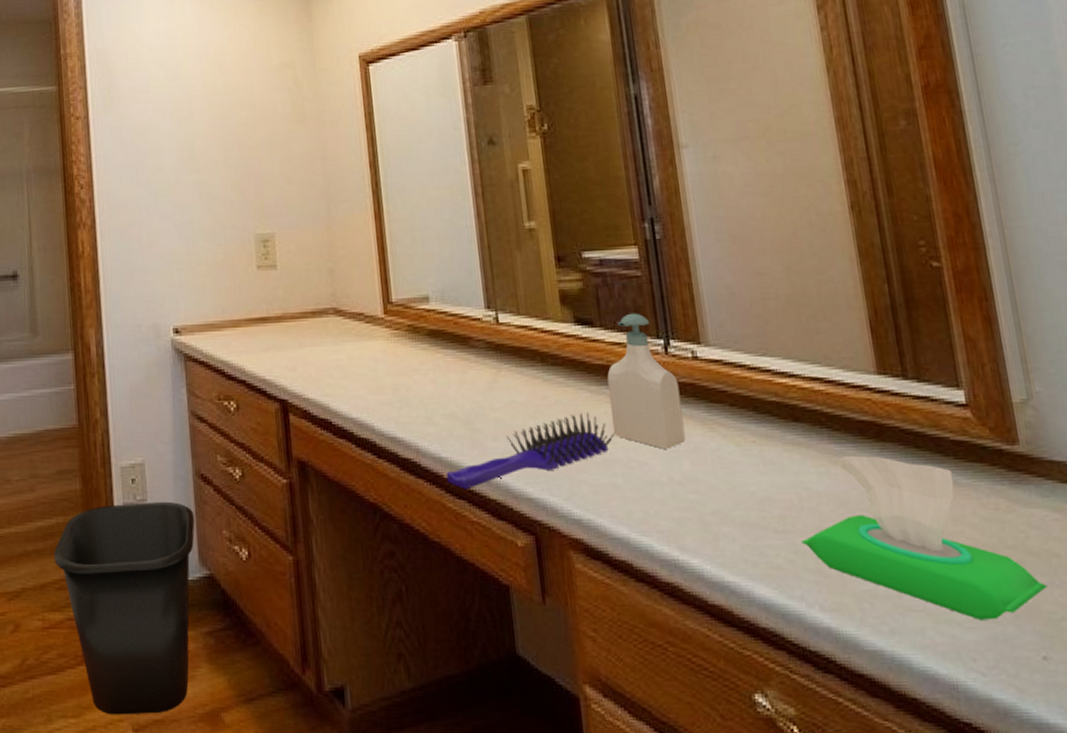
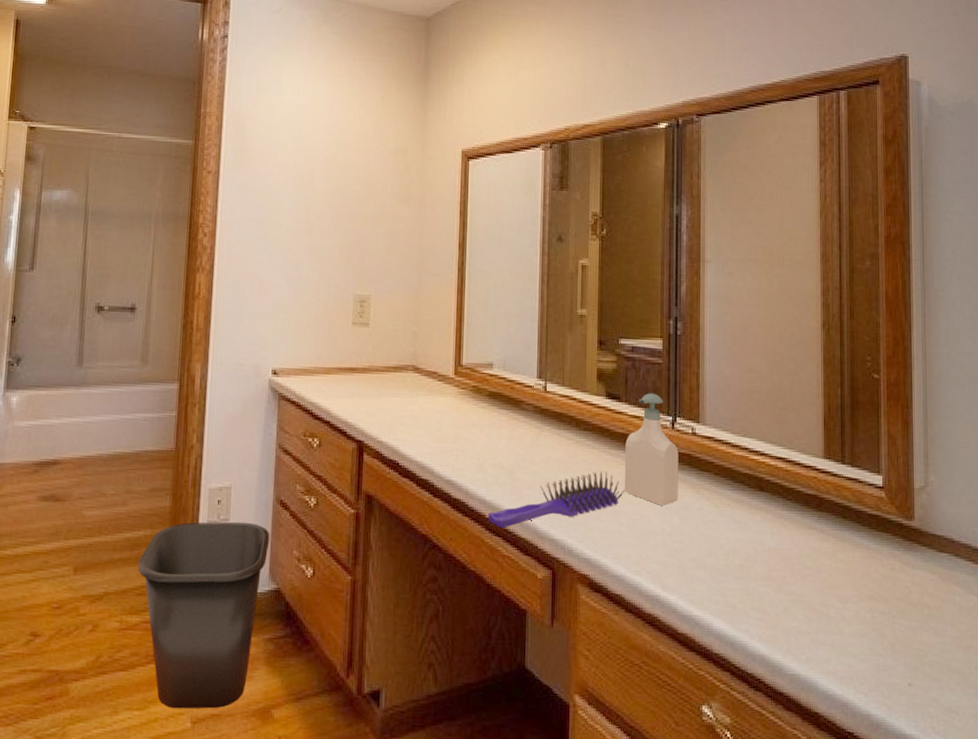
wet wipes pack: present [801,455,1048,620] -> none [752,520,919,654]

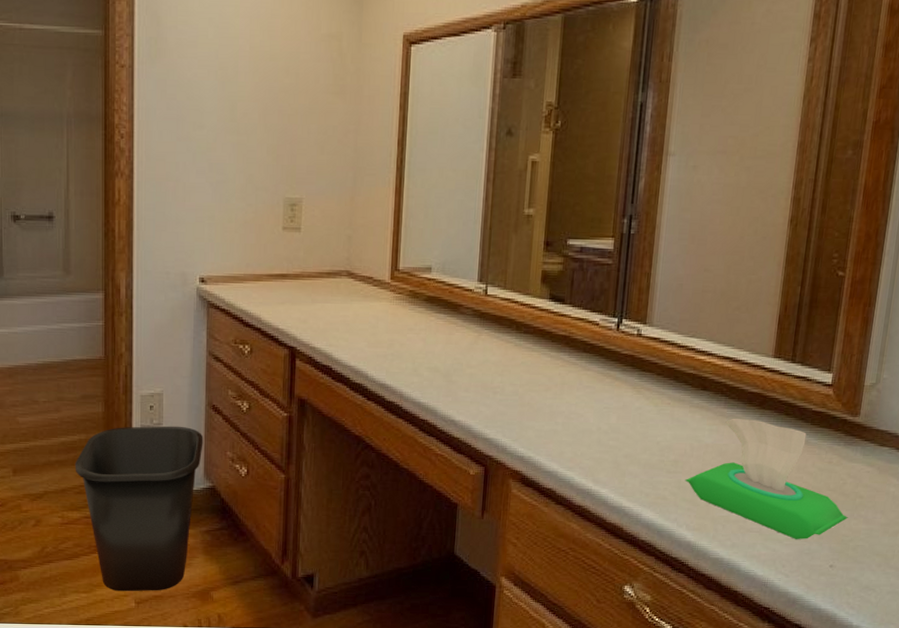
hairbrush: present [487,471,625,529] -> none [421,373,563,429]
soap bottle: present [624,393,679,506] -> none [562,294,622,405]
wet wipes pack: none [752,520,919,654] -> present [685,418,848,539]

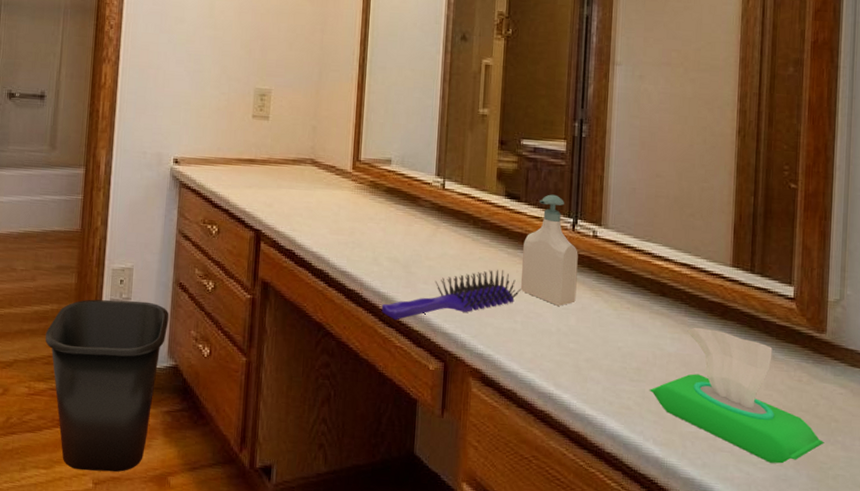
hairbrush: none [421,373,563,429] -> present [381,269,521,321]
soap bottle: none [562,294,622,405] -> present [520,194,578,306]

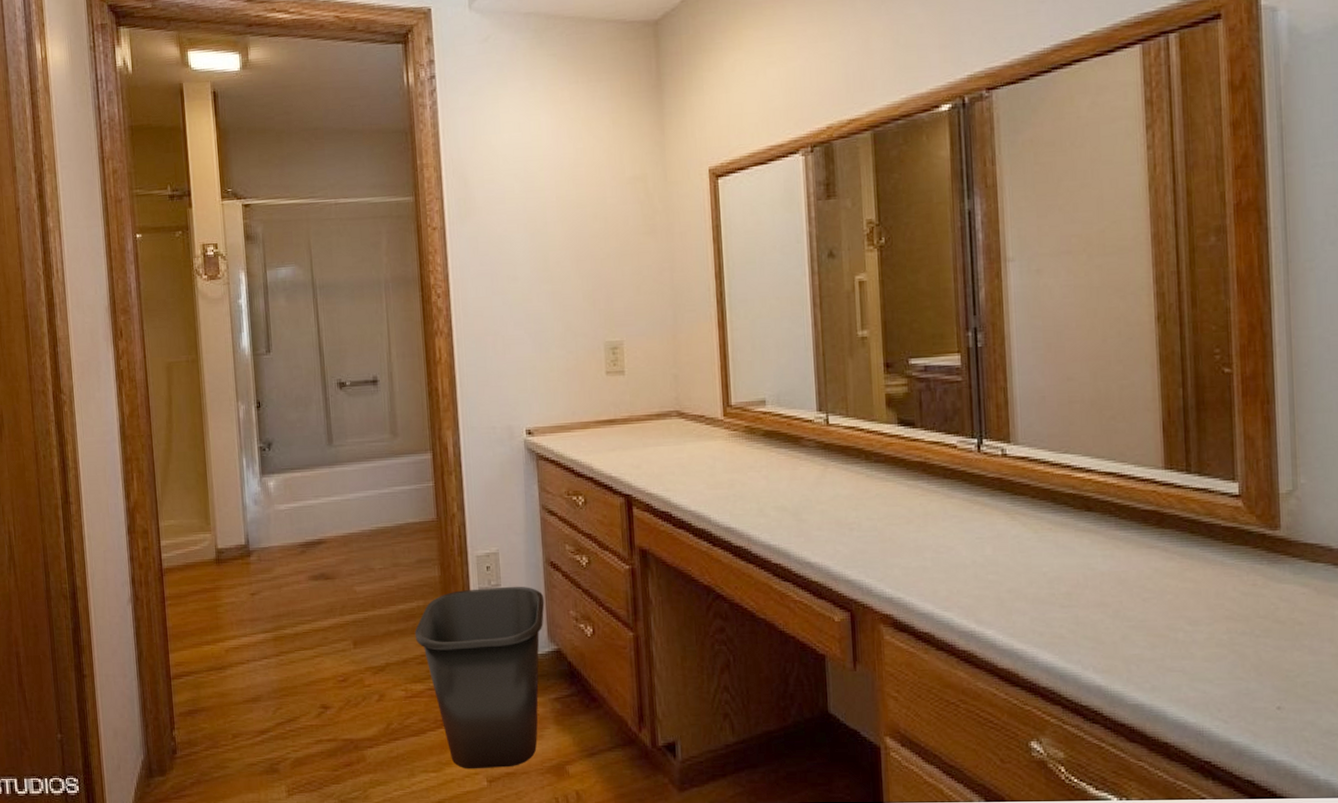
hairbrush: present [381,269,521,321] -> none [774,504,927,574]
soap bottle: present [520,194,578,306] -> none [924,415,990,536]
wet wipes pack: present [649,327,825,464] -> none [1083,540,1289,678]

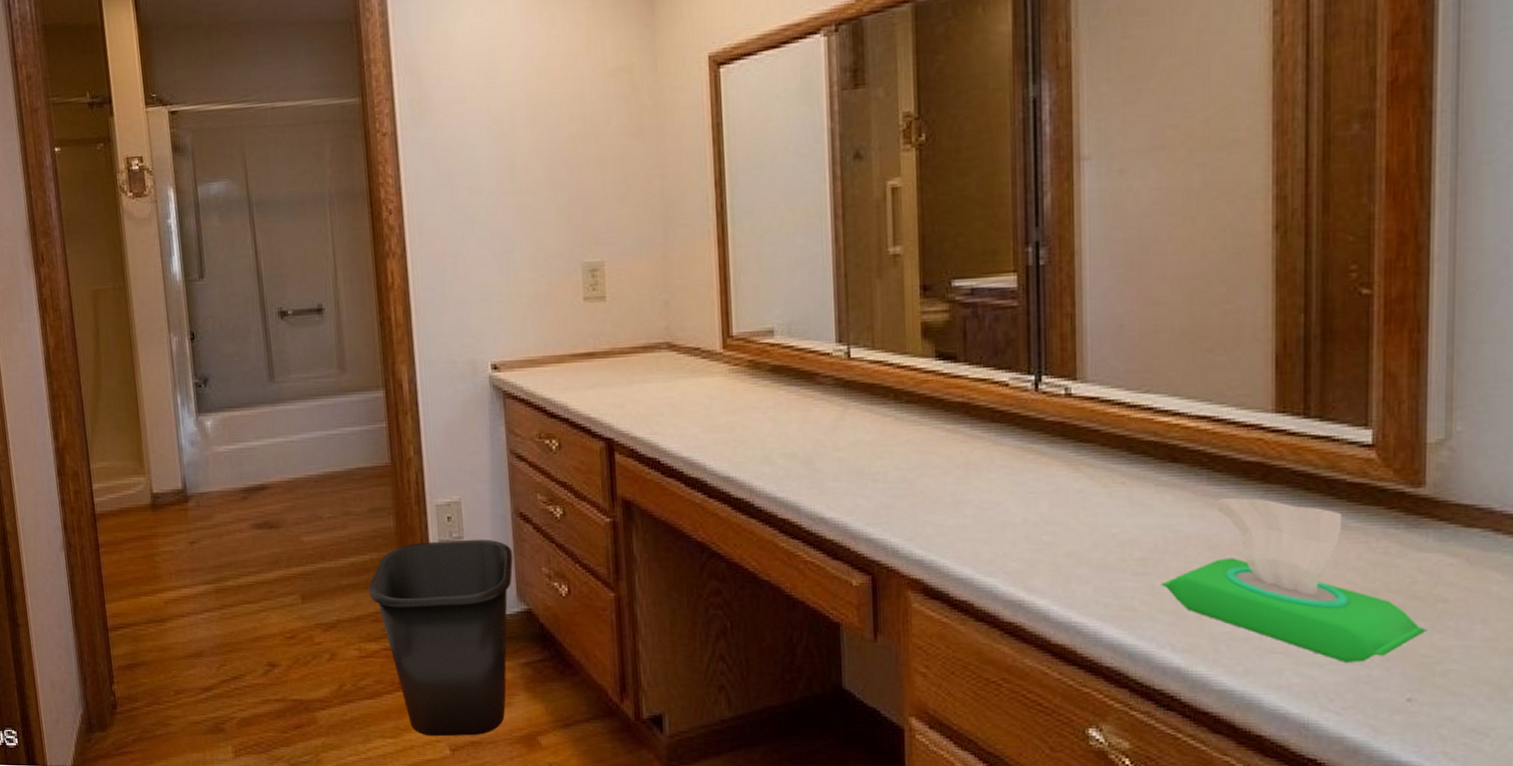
wet wipes pack: none [1083,540,1289,678] -> present [1160,497,1427,662]

